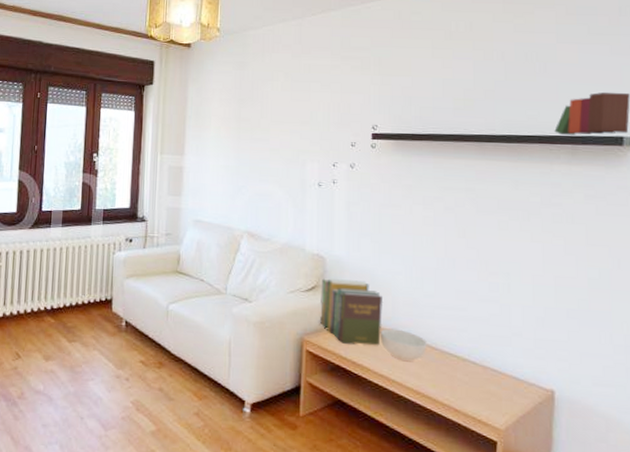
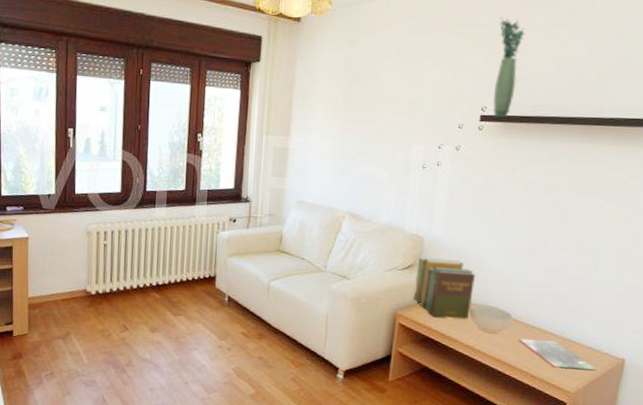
vase: none [382,40,407,136] -> present [492,16,525,118]
magazine: none [435,367,525,404] -> present [518,338,596,371]

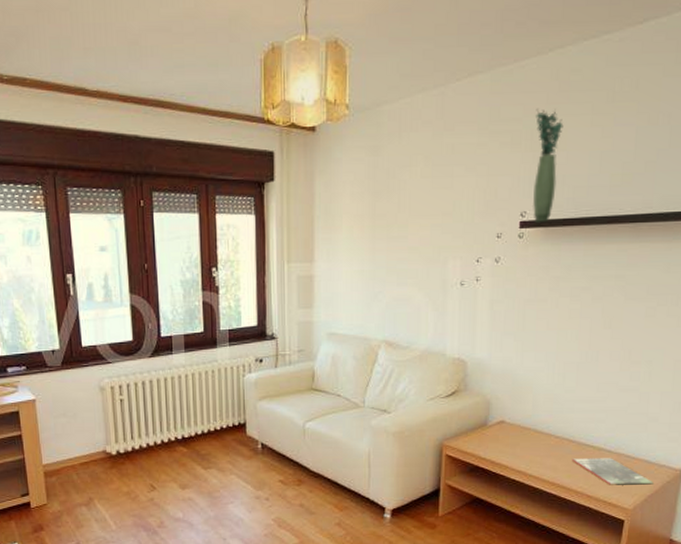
books: present [413,257,476,320] -> none [459,381,524,445]
bowl: present [469,304,513,334] -> none [519,426,565,456]

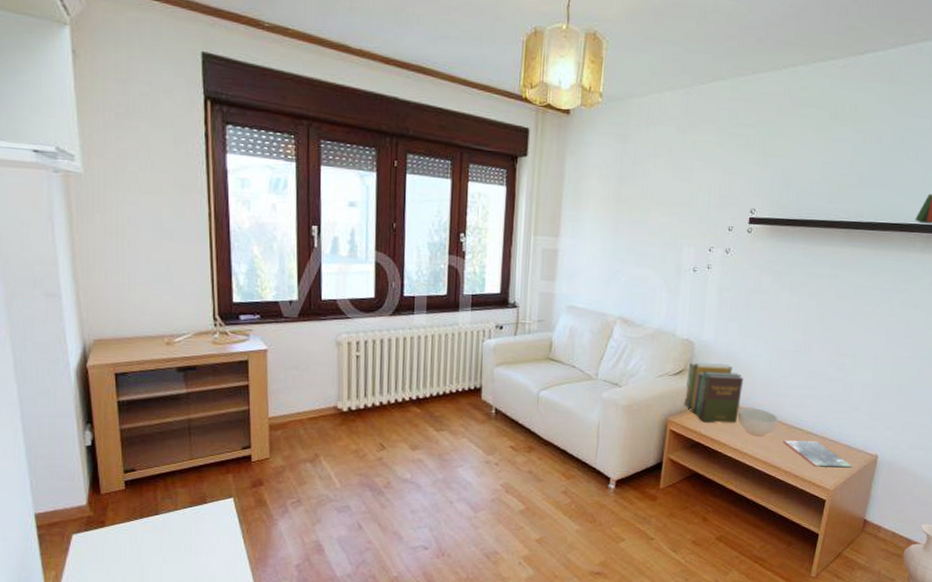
books: none [459,381,524,445] -> present [684,362,744,424]
bowl: none [519,426,565,456] -> present [737,407,778,437]
vase: present [533,108,564,222] -> none [761,117,792,221]

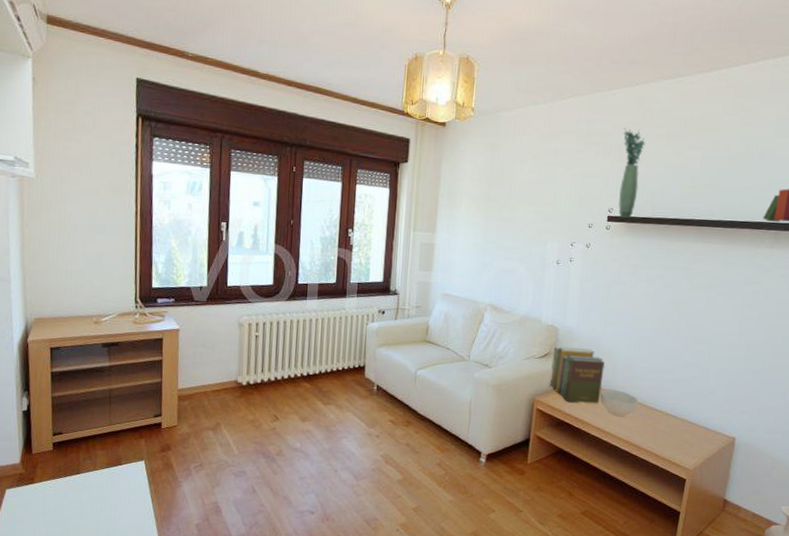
vase: none [761,117,792,221] -> present [618,127,645,219]
magazine: present [782,440,853,468] -> none [643,421,711,449]

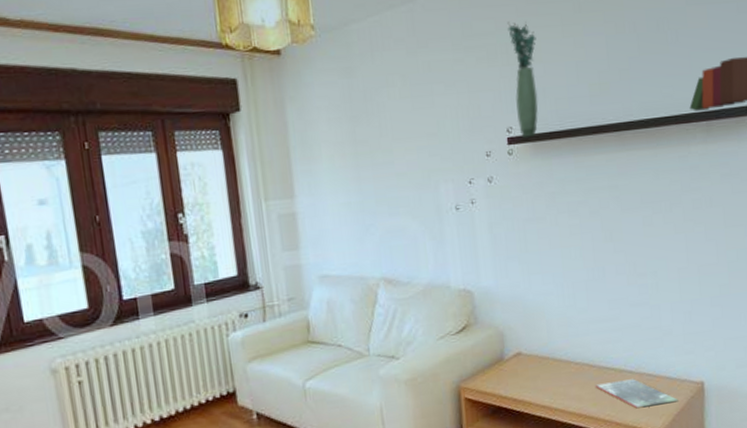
books: present [549,346,605,404] -> none [472,309,539,382]
bowl: present [600,389,638,417] -> none [537,354,585,387]
magazine: none [643,421,711,449] -> present [595,379,679,409]

